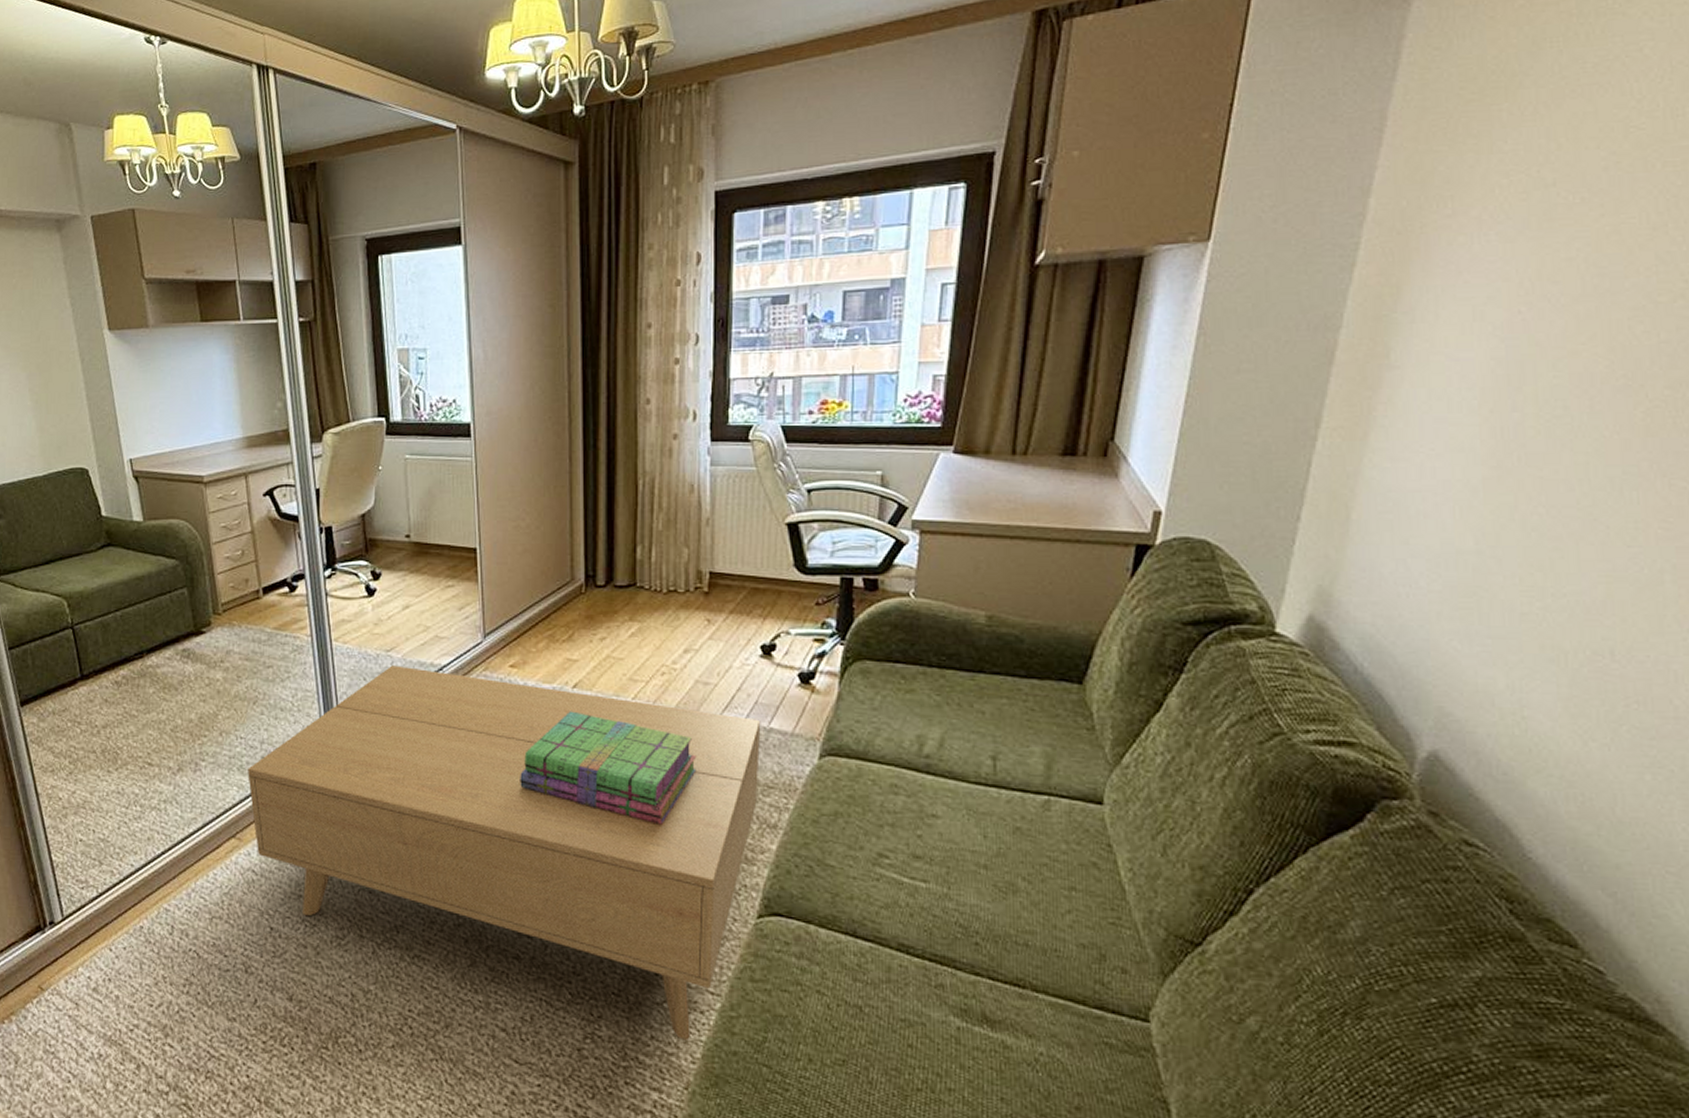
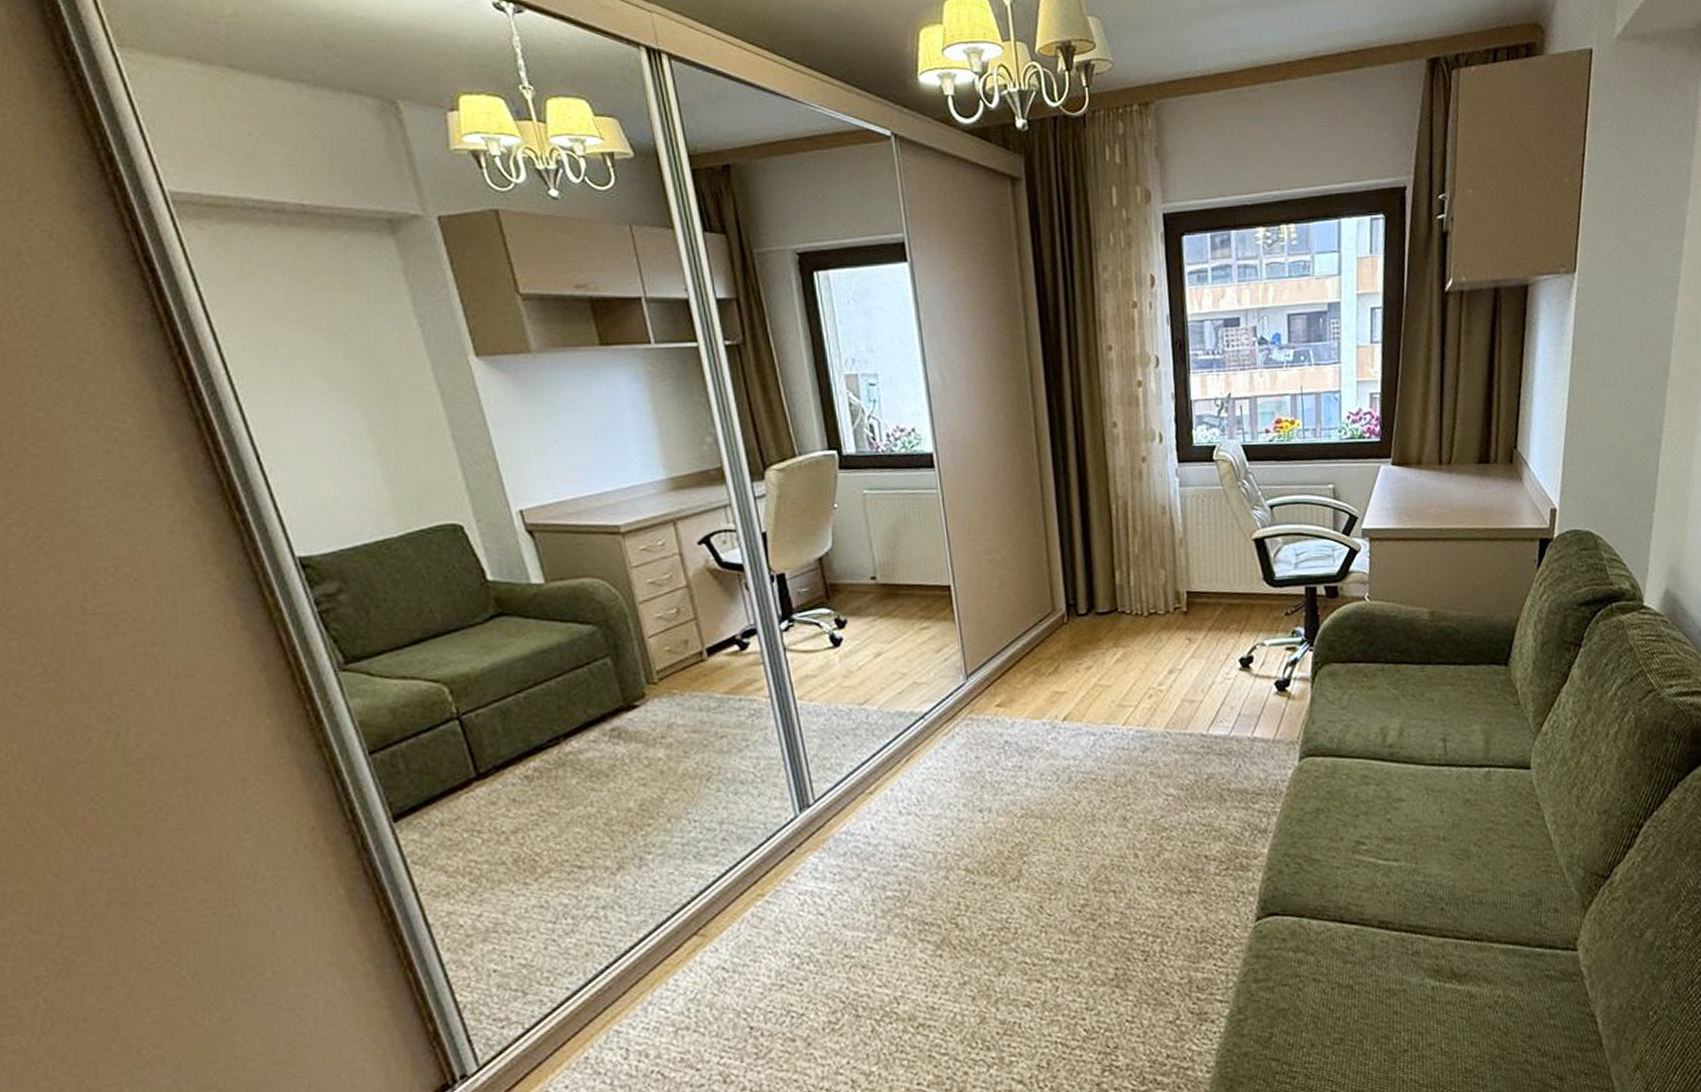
coffee table: present [248,665,761,1041] -> none [706,718,1247,1053]
stack of books: present [520,711,697,825] -> none [1016,744,1190,847]

